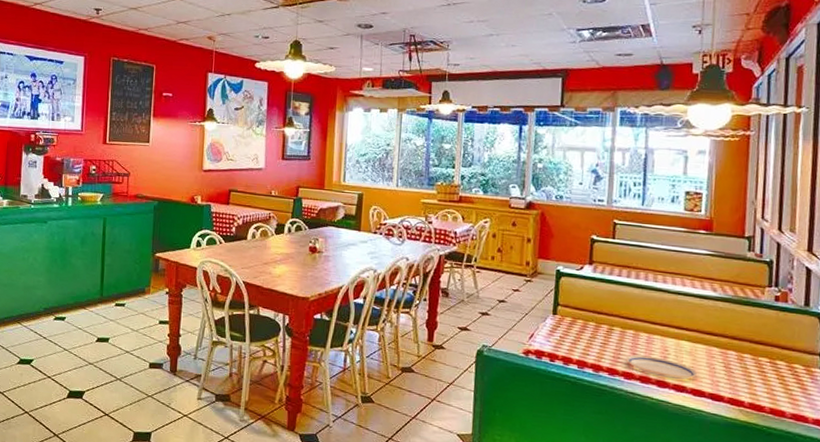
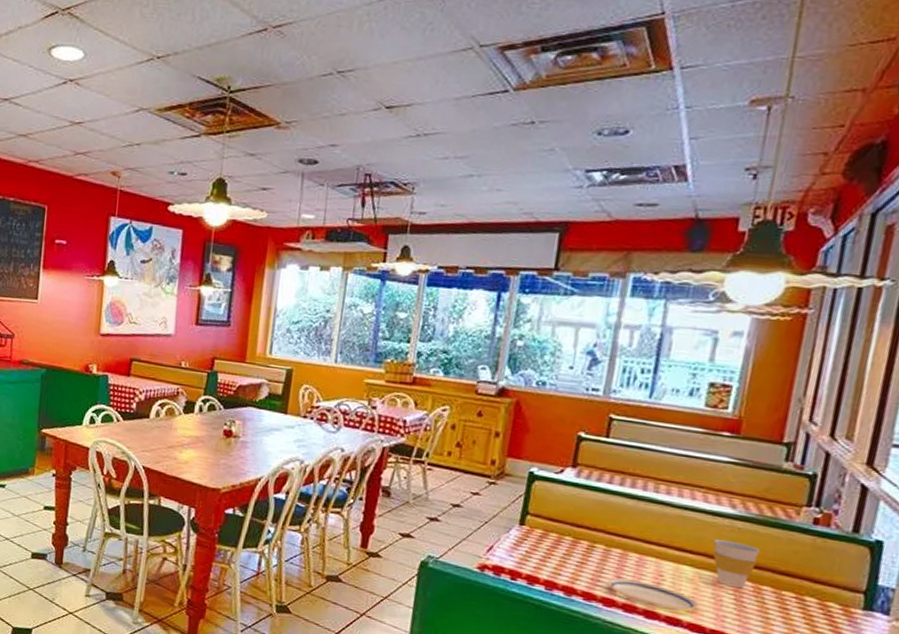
cup: none [703,317,739,358] -> present [712,539,761,589]

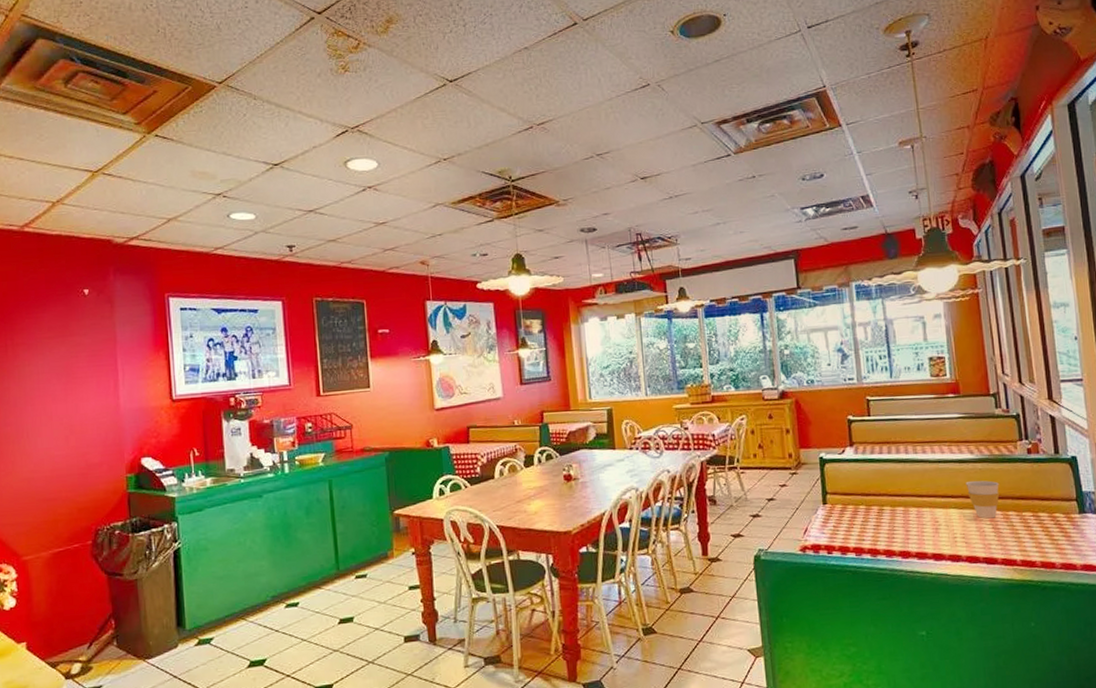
plate: present [608,578,698,613] -> none [901,530,969,551]

